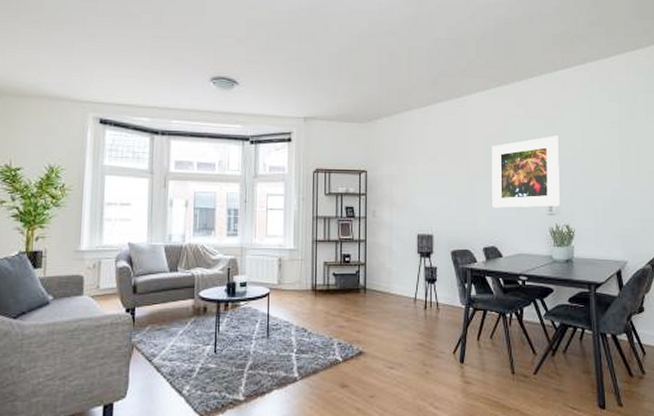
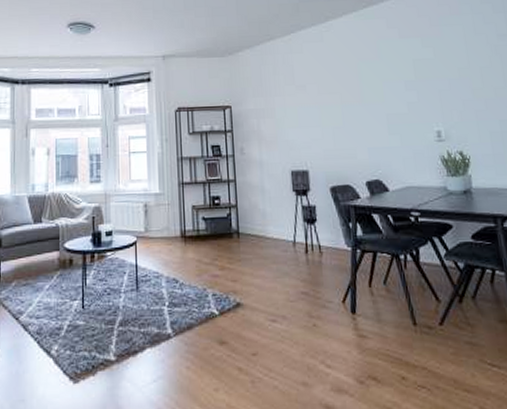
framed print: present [491,135,560,208] -> none [365,54,449,138]

